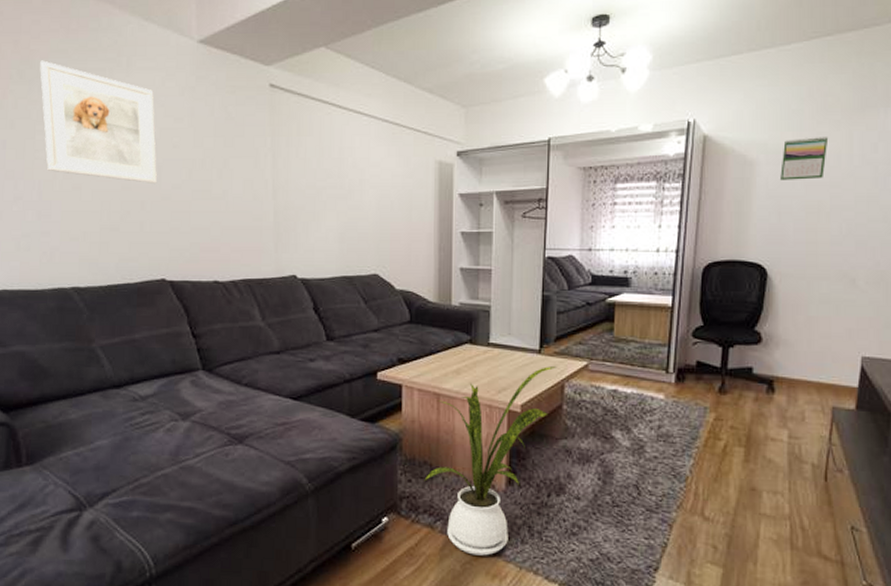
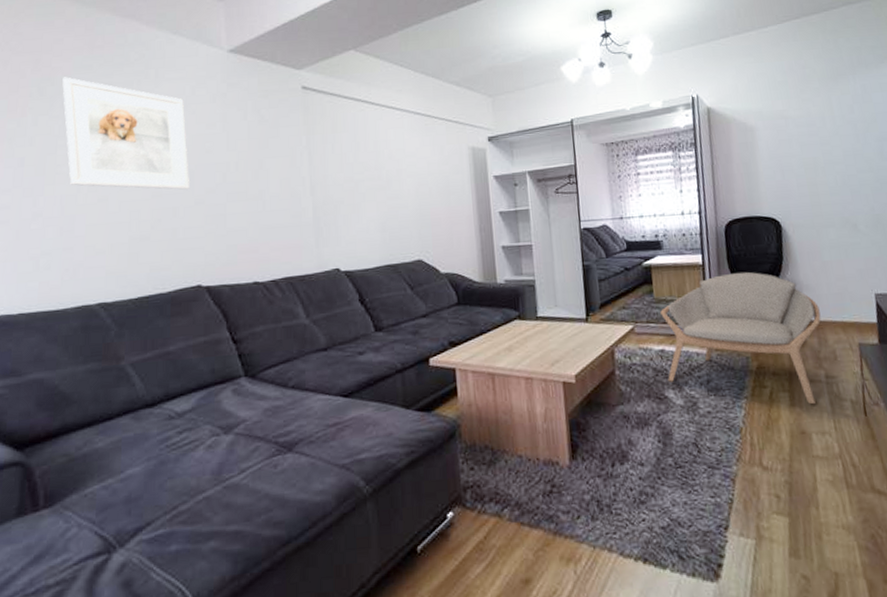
house plant: present [424,366,557,556] -> none [487,333,605,541]
armchair: none [617,318,795,463] -> present [660,271,821,405]
calendar: present [780,137,829,180] -> none [776,102,814,142]

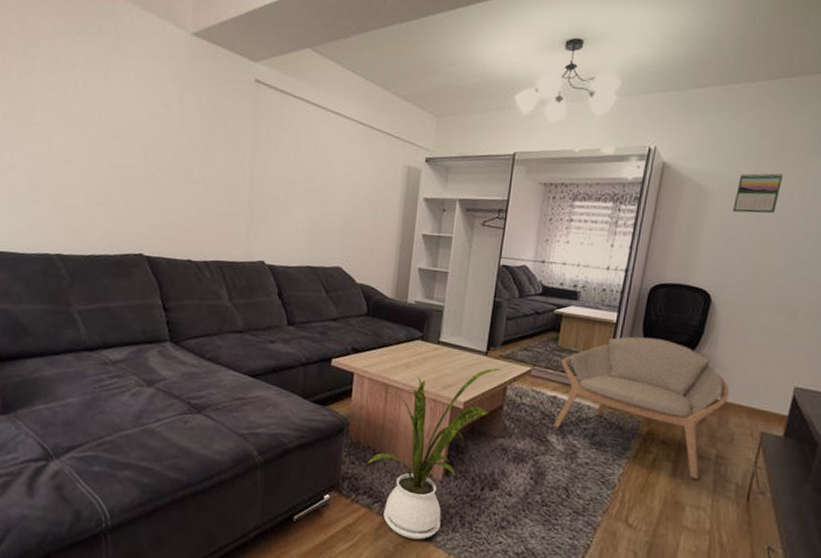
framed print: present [62,77,189,190] -> none [42,40,147,164]
house plant: none [487,333,605,541] -> present [366,368,502,540]
calendar: none [776,102,814,142] -> present [733,172,784,213]

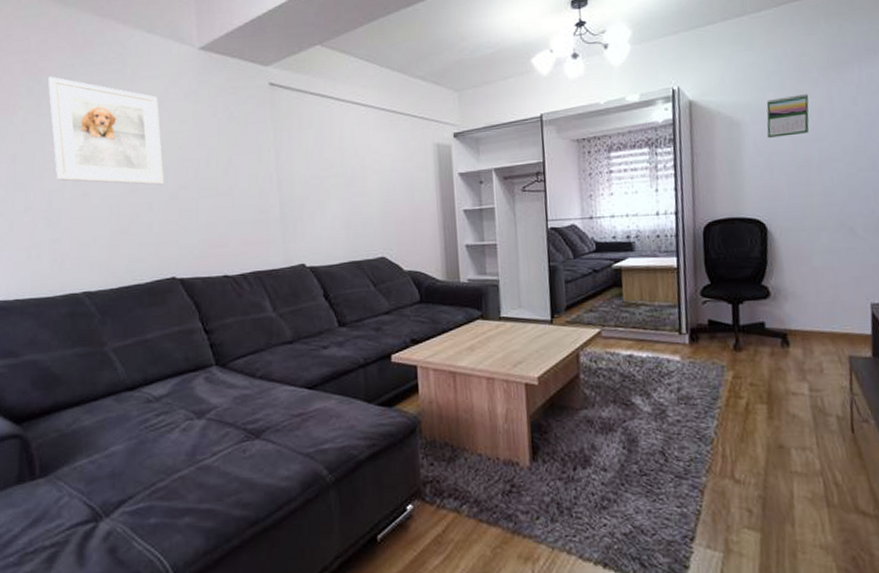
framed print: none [42,40,147,164] -> present [48,76,164,185]
house plant: present [366,368,502,540] -> none [446,336,571,538]
armchair: present [553,336,729,480] -> none [630,276,808,419]

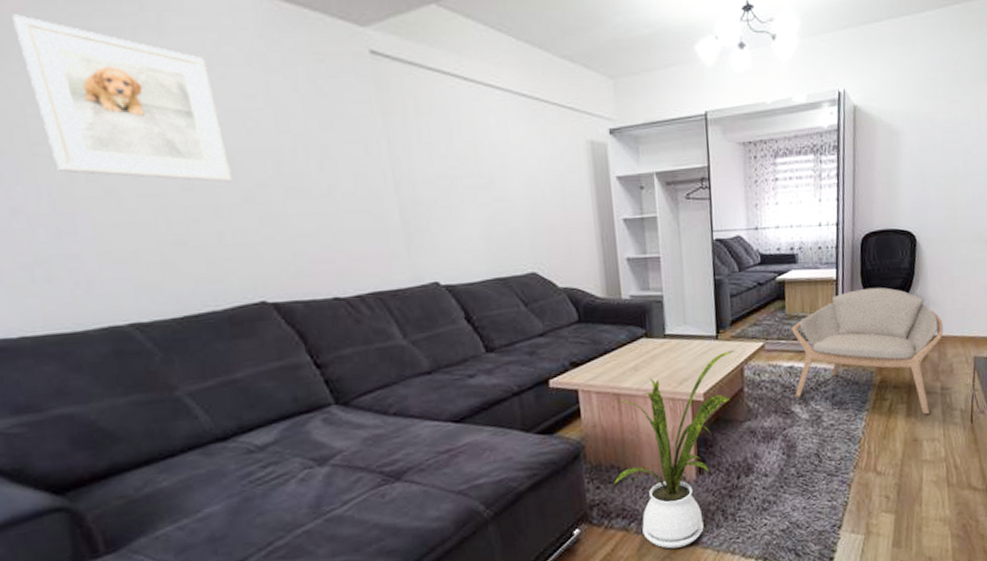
house plant: none [446,336,571,538] -> present [613,351,735,549]
armchair: none [630,276,808,419] -> present [791,287,943,415]
calendar: present [766,94,809,138] -> none [922,105,961,149]

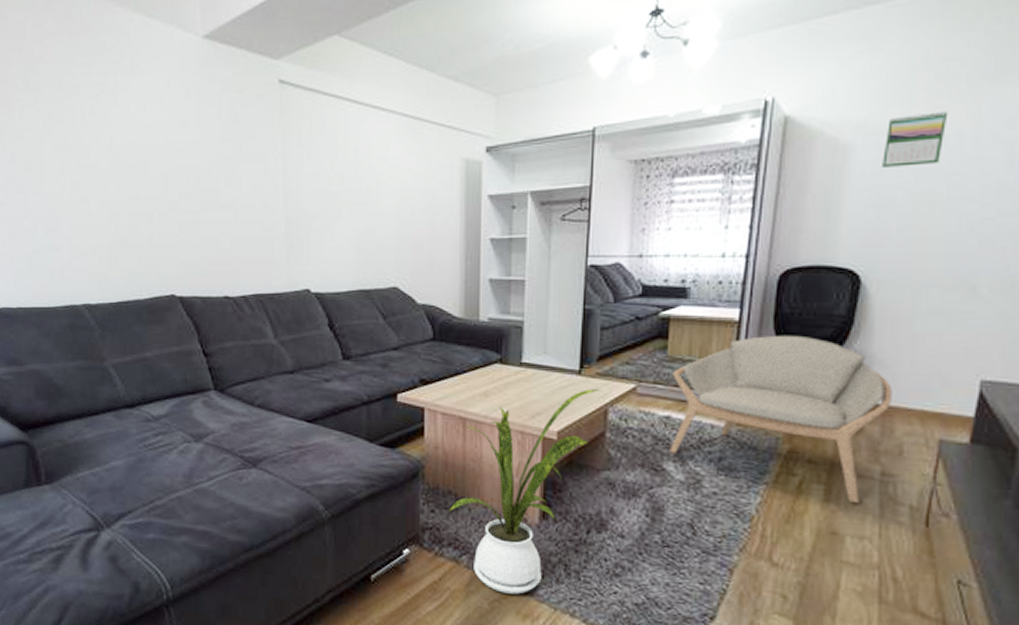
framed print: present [12,14,232,182] -> none [44,66,164,194]
calendar: none [922,105,961,149] -> present [882,112,949,167]

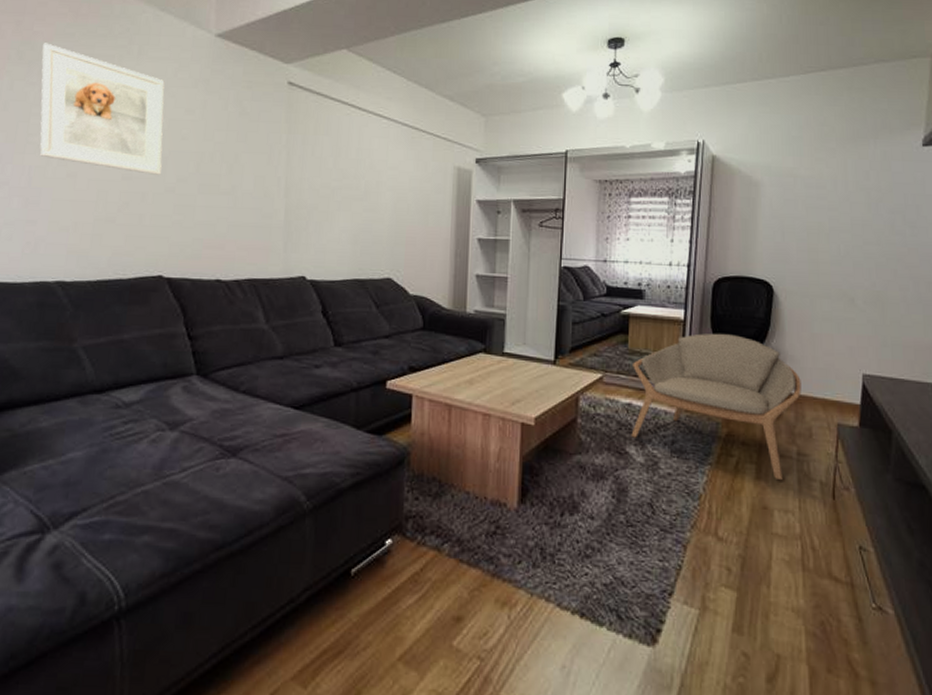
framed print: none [44,66,164,194] -> present [40,42,165,175]
house plant: present [448,389,600,595] -> none [432,378,572,582]
calendar: present [882,112,949,167] -> none [783,162,826,202]

